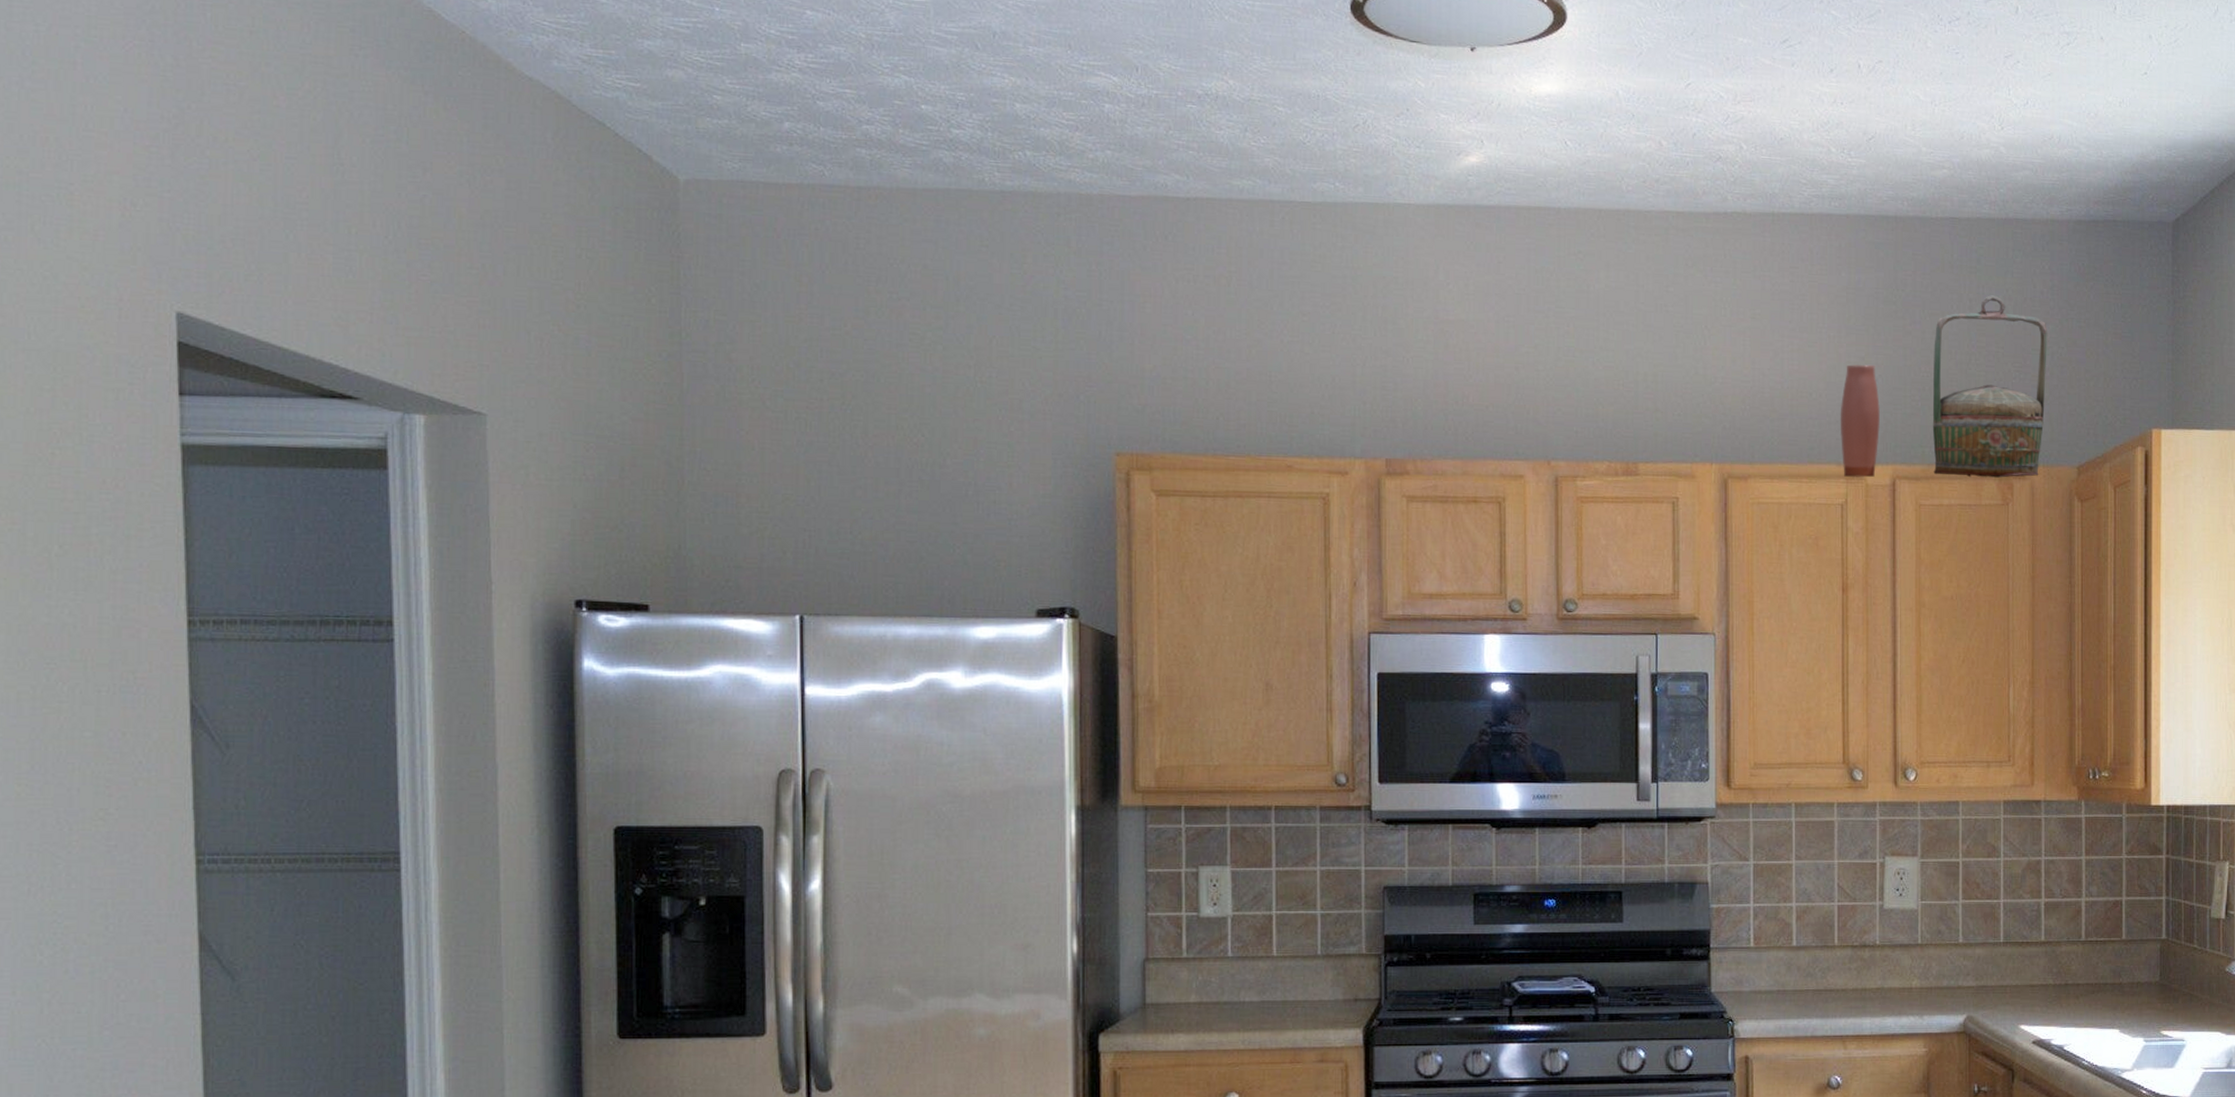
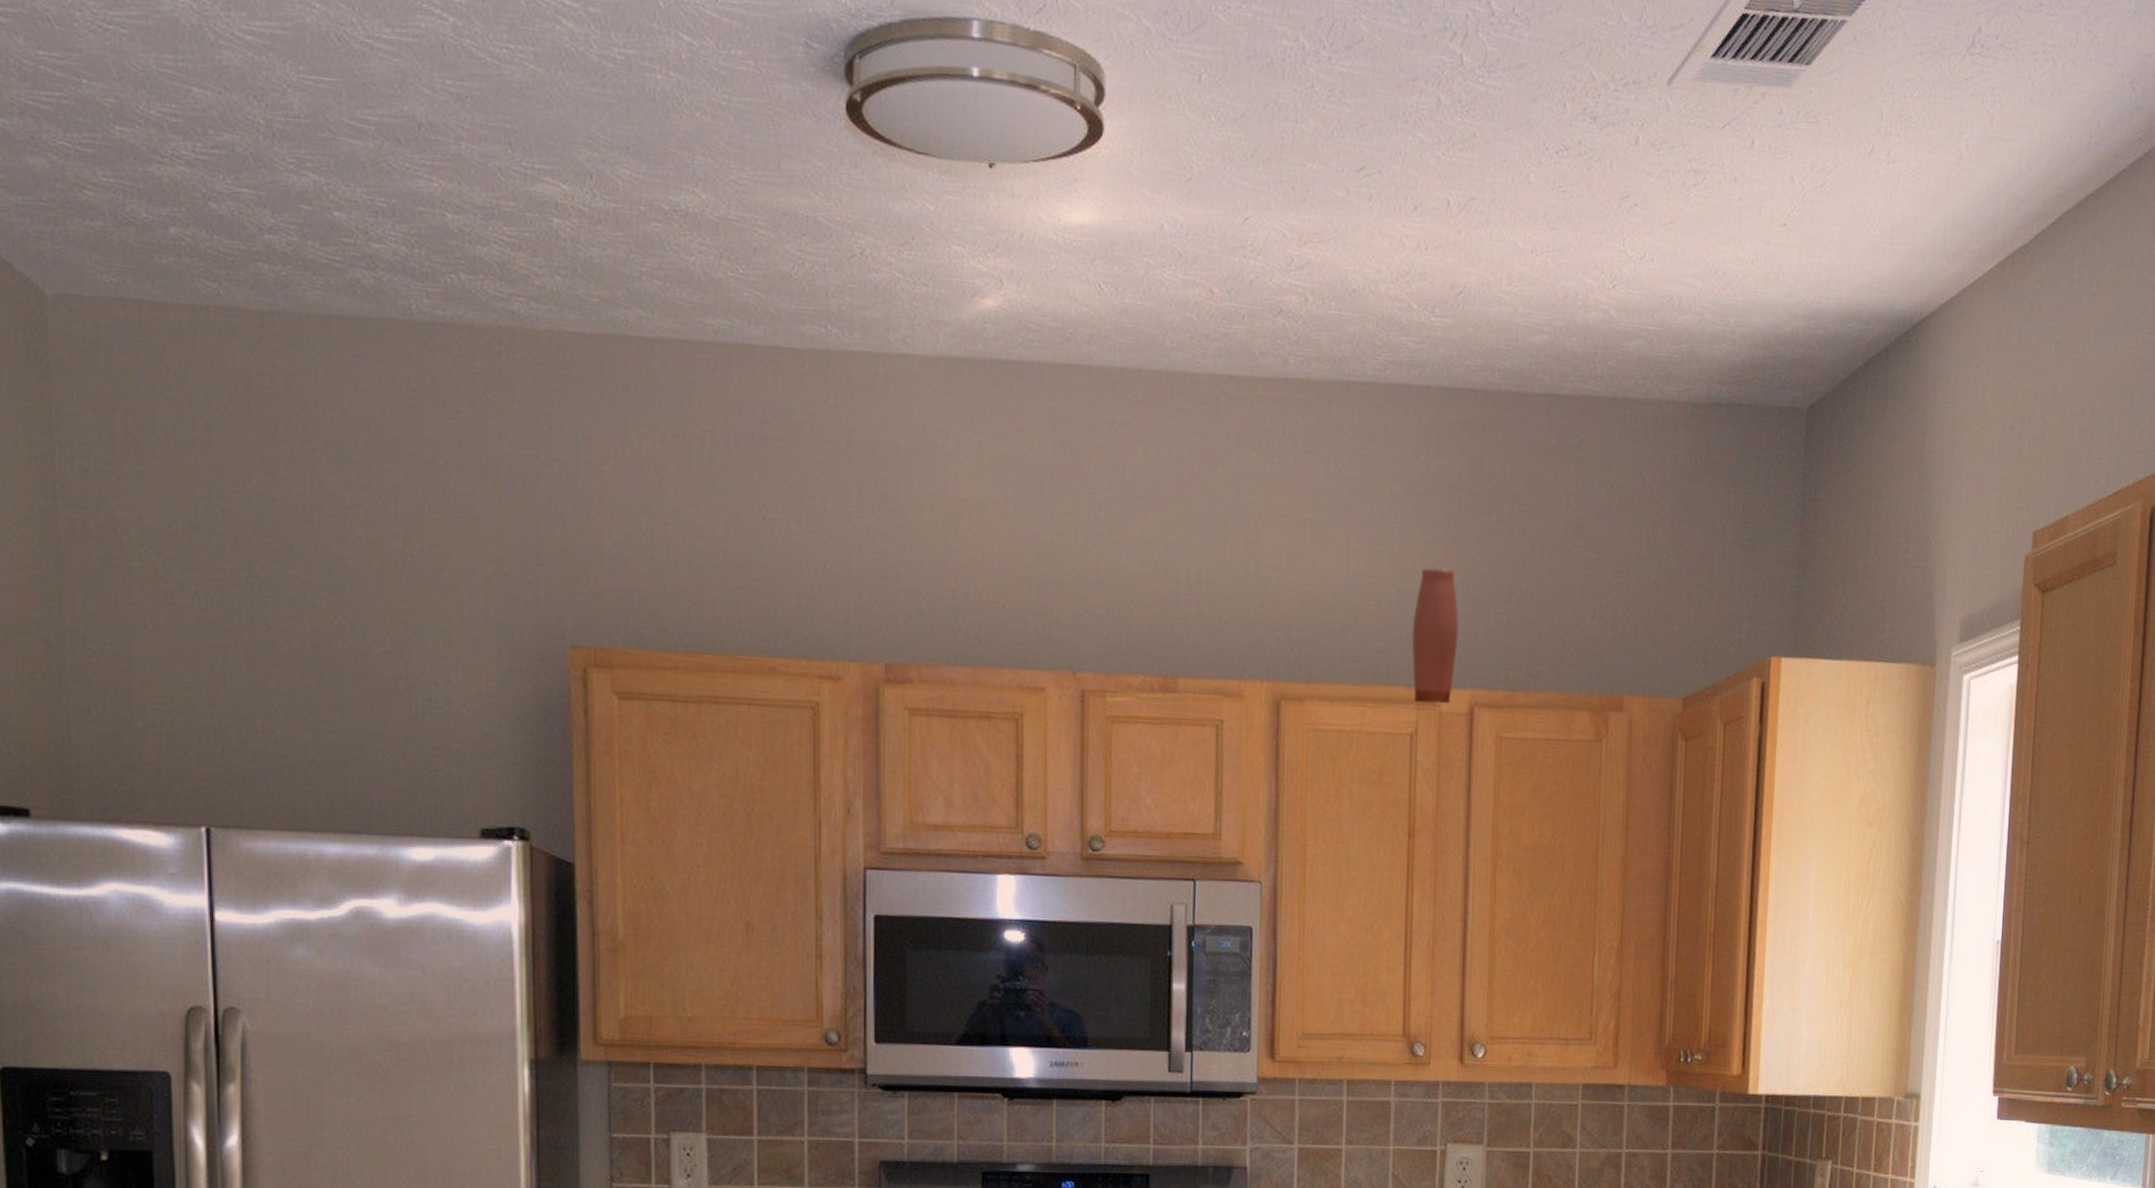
decorative basket: present [1932,295,2047,478] -> none [1517,490,1656,709]

